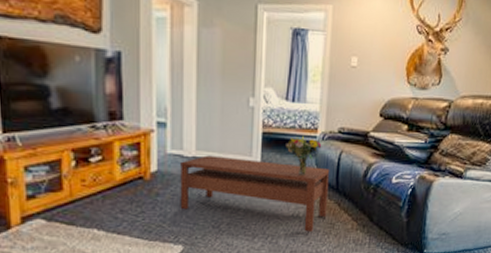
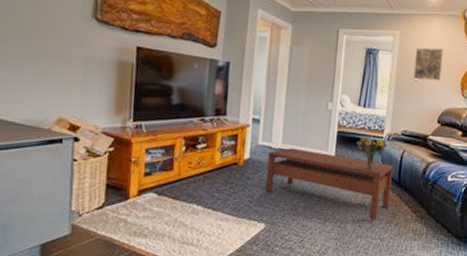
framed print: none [350,25,386,67] -> present [413,47,444,81]

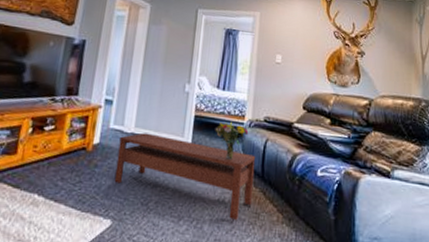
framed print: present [413,47,444,81] -> none [275,29,306,64]

